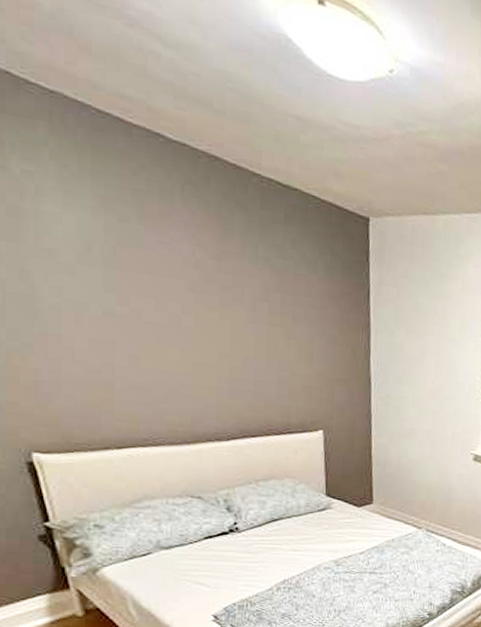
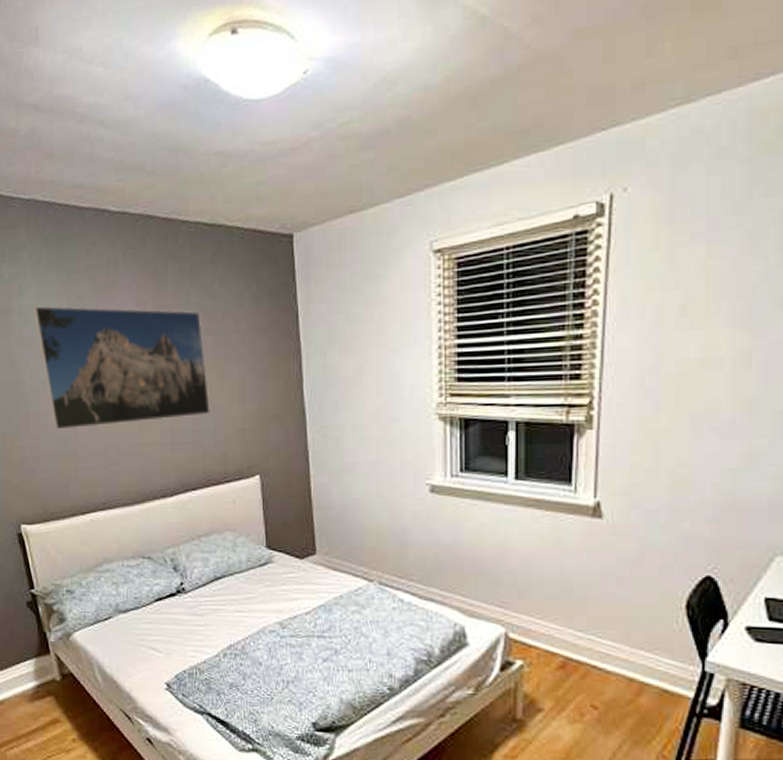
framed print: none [55,214,275,369] -> present [32,305,210,430]

